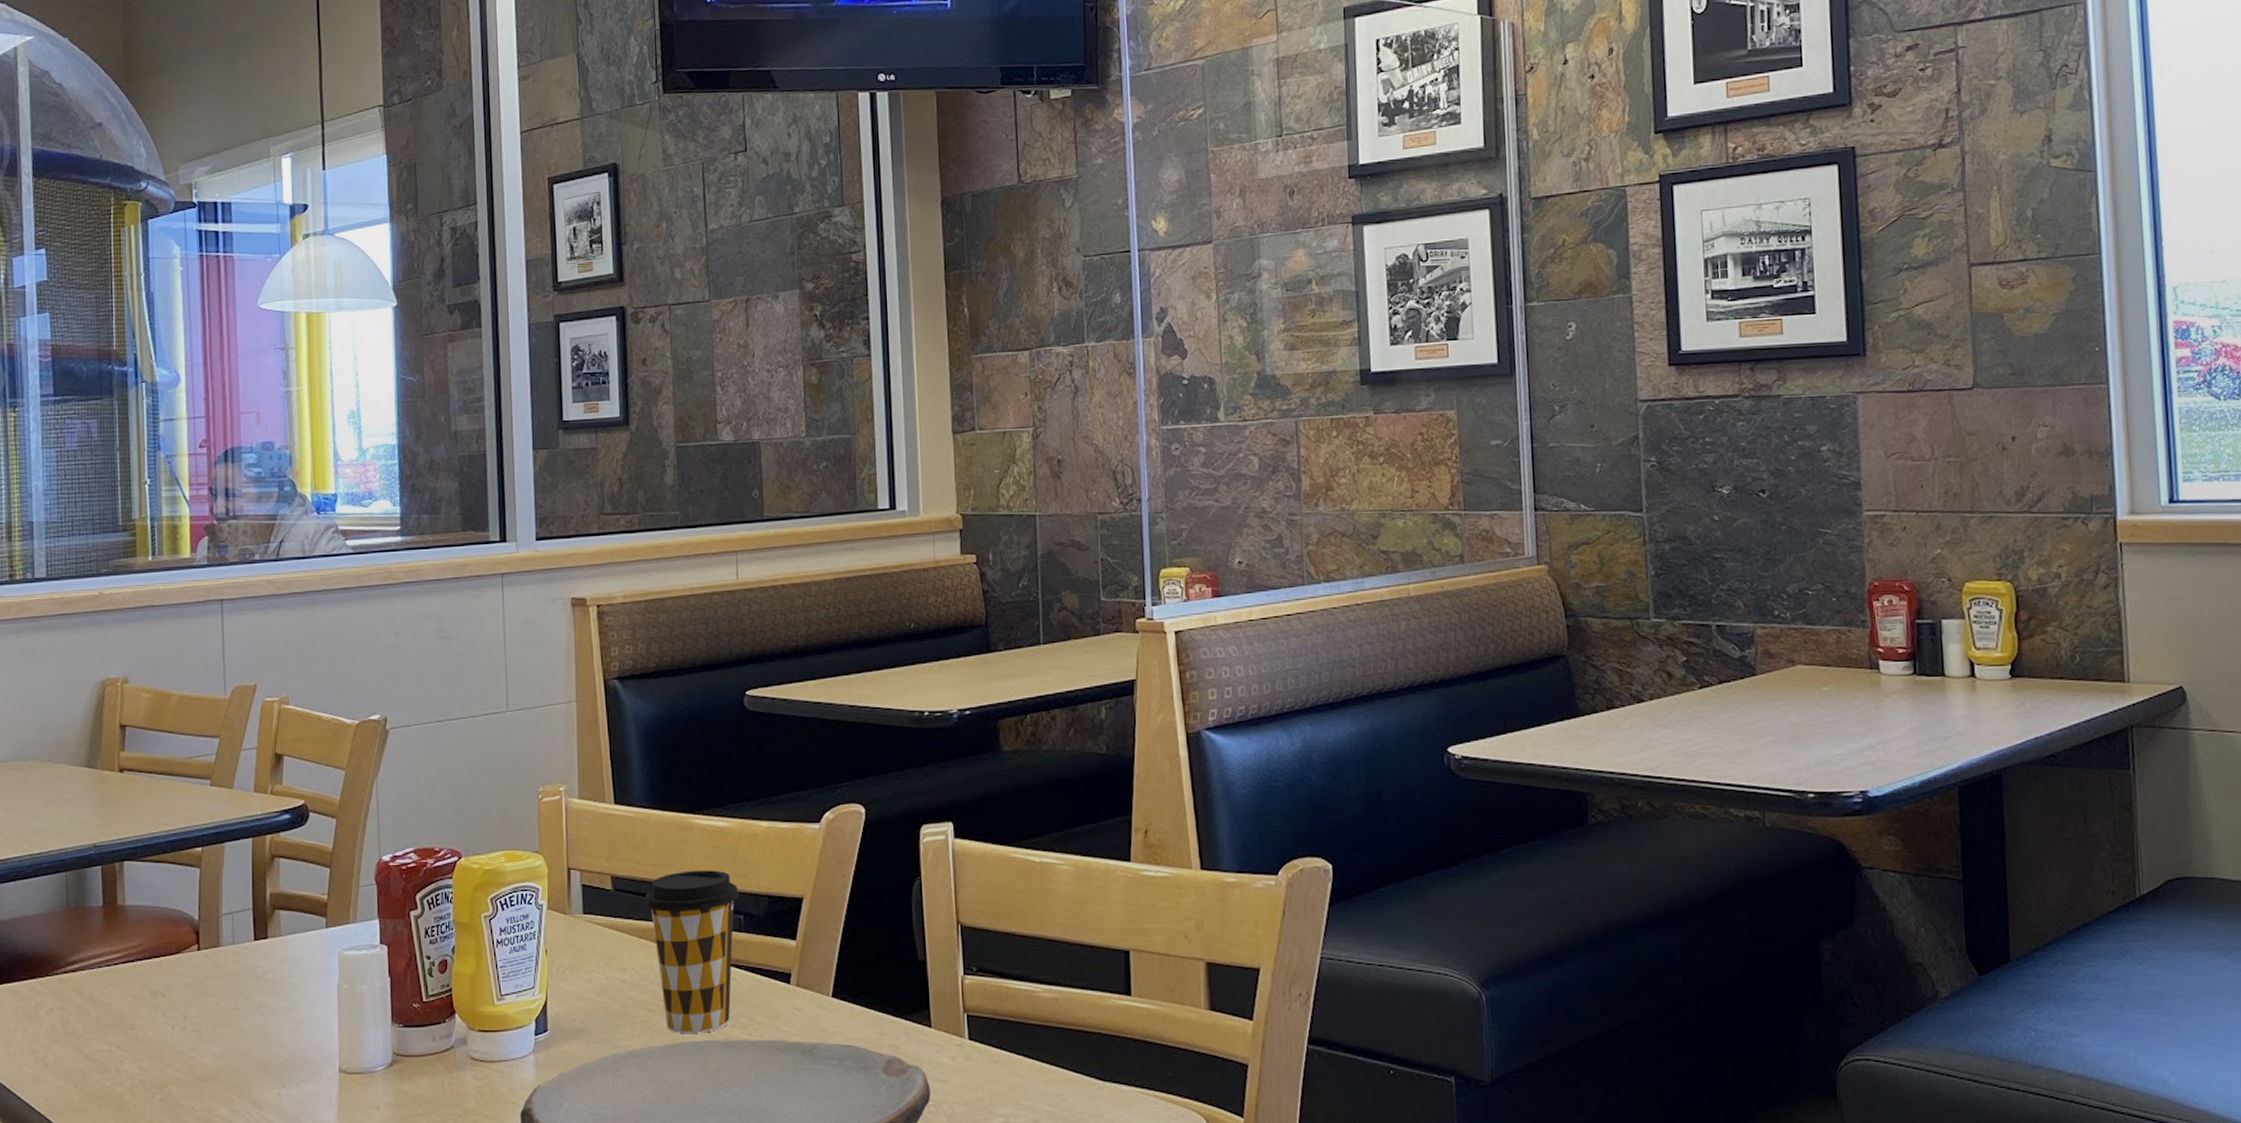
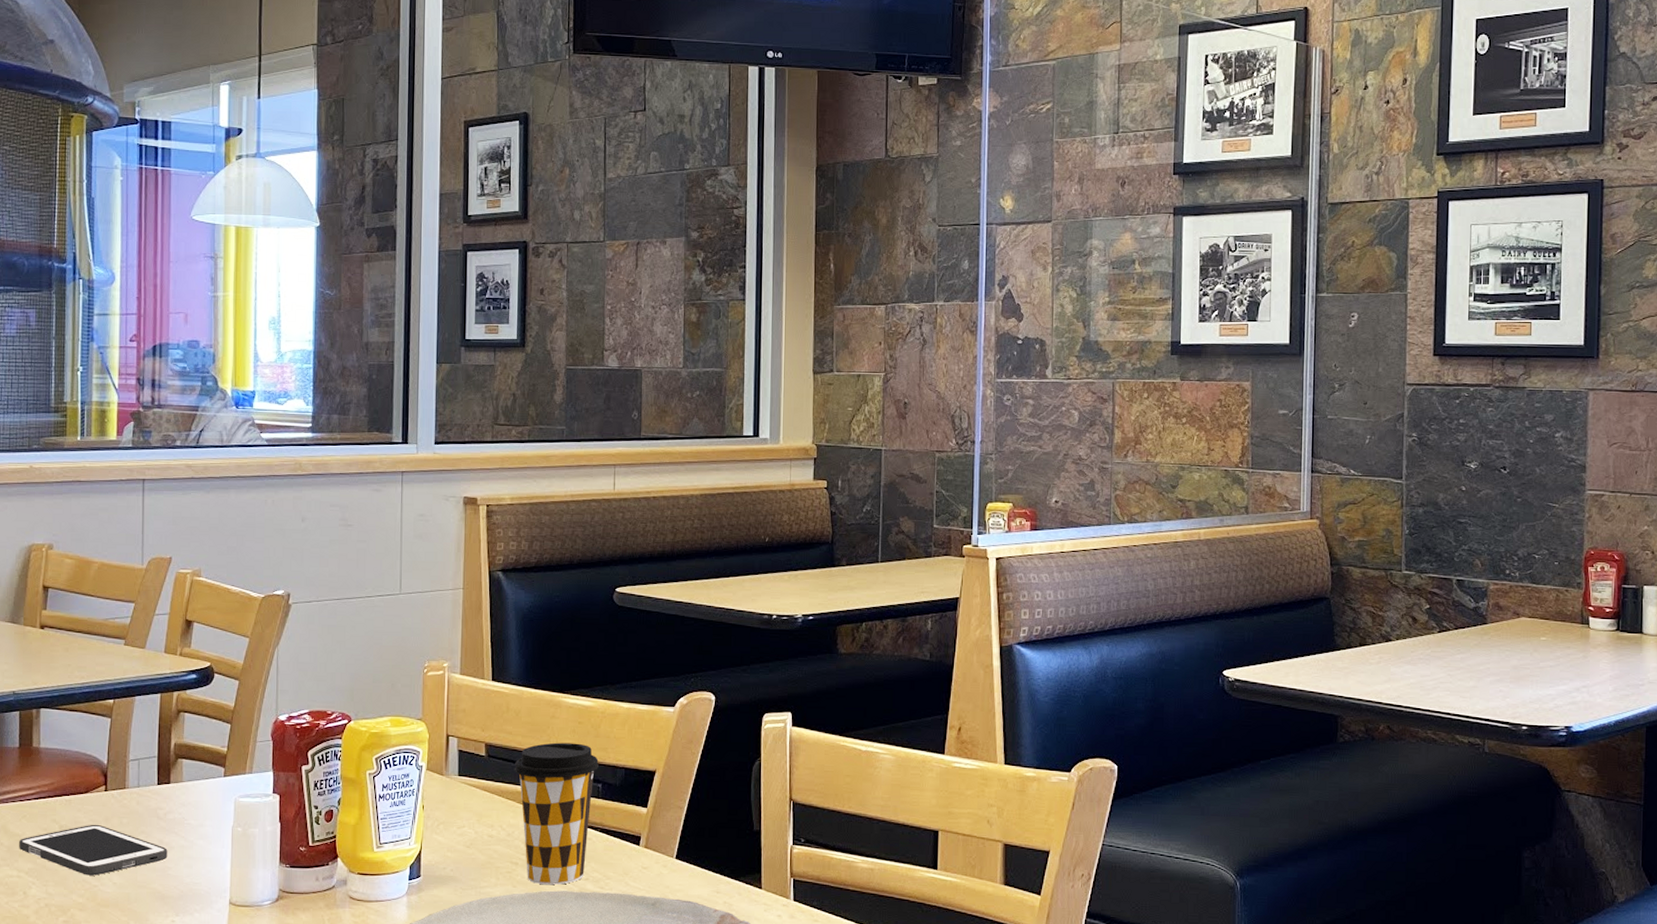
cell phone: none [108,988,269,1046] -> present [19,824,168,876]

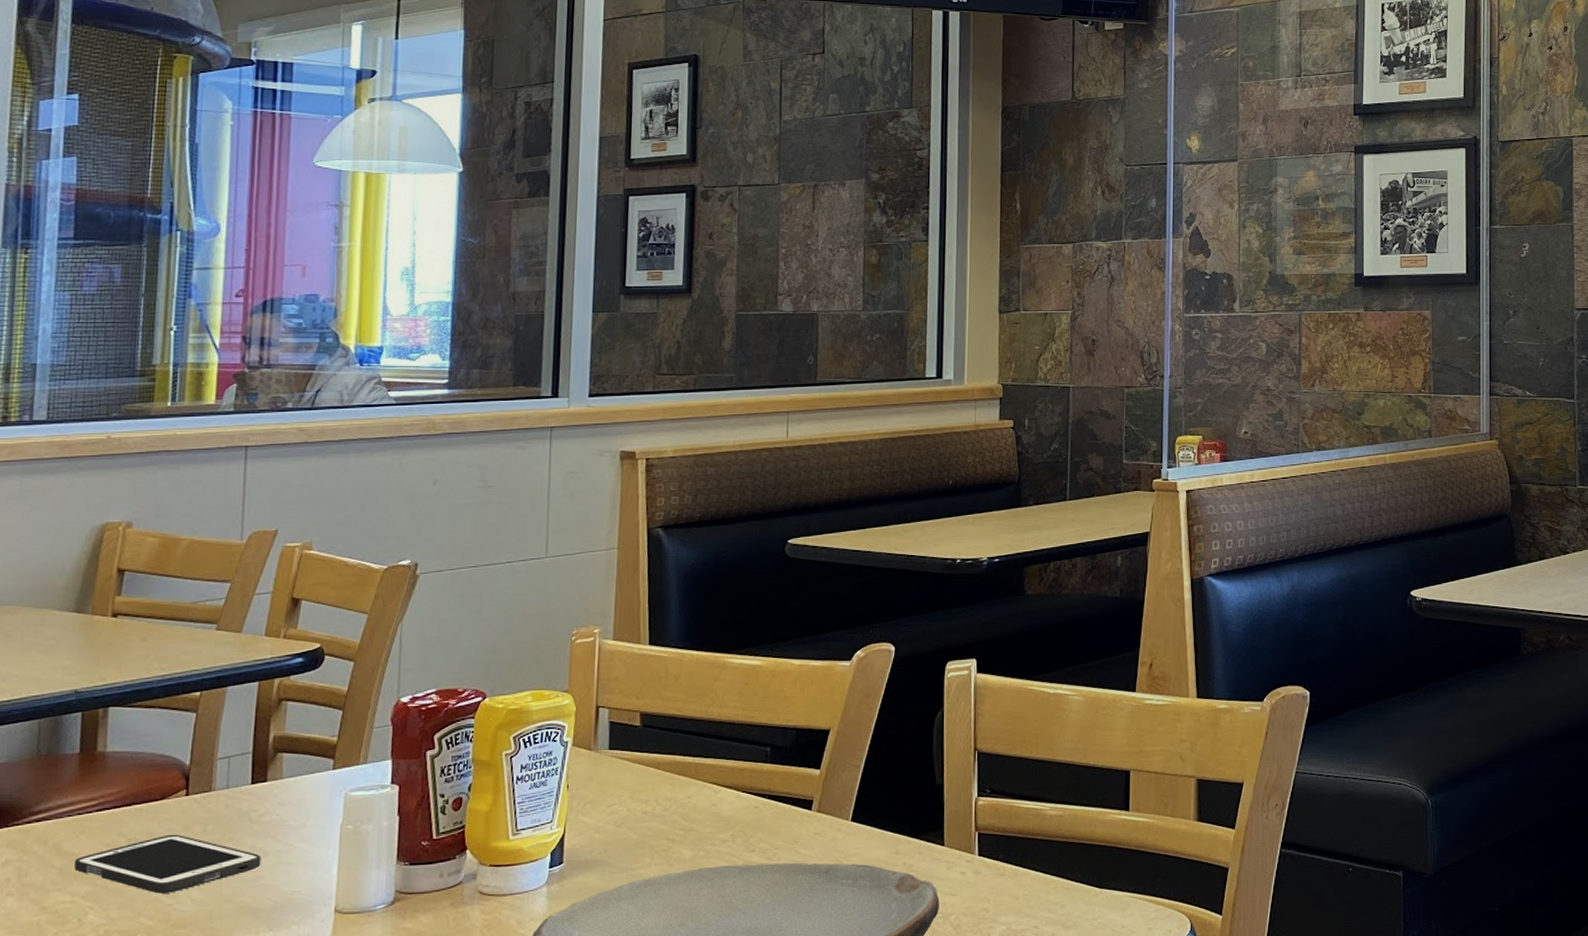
coffee cup: present [514,742,599,885] -> none [672,705,767,861]

